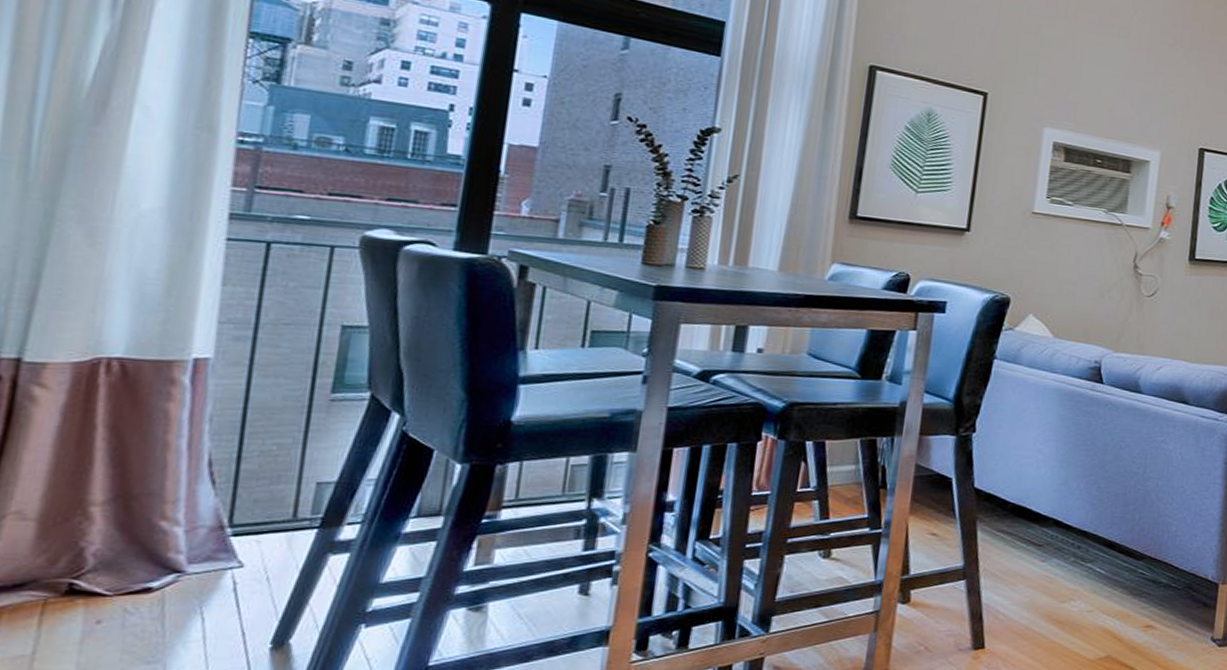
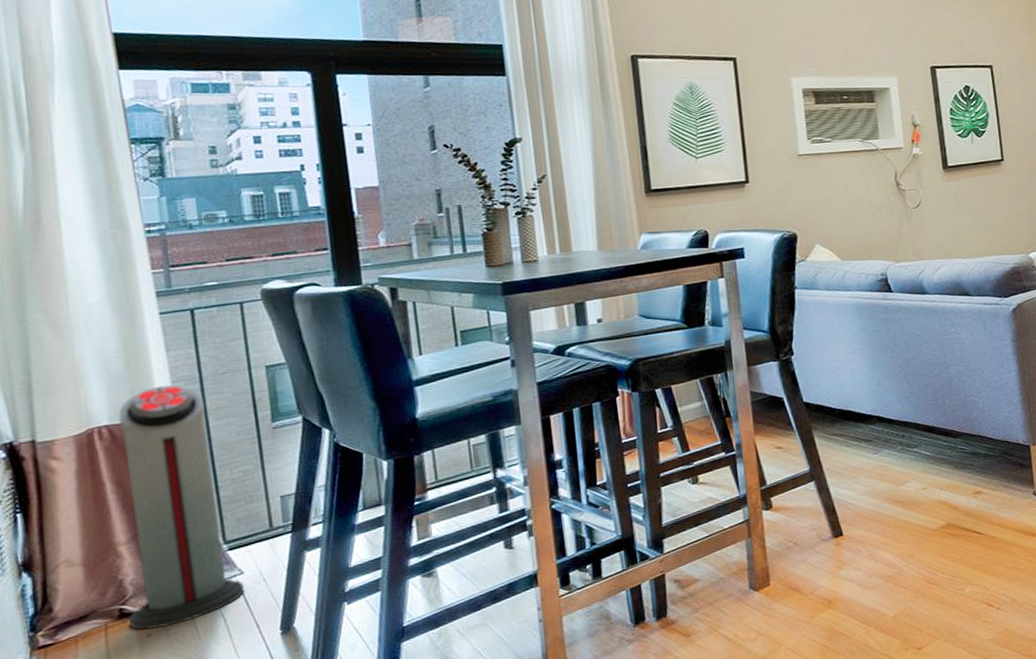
air purifier: none [77,323,253,616] -> present [118,384,245,631]

